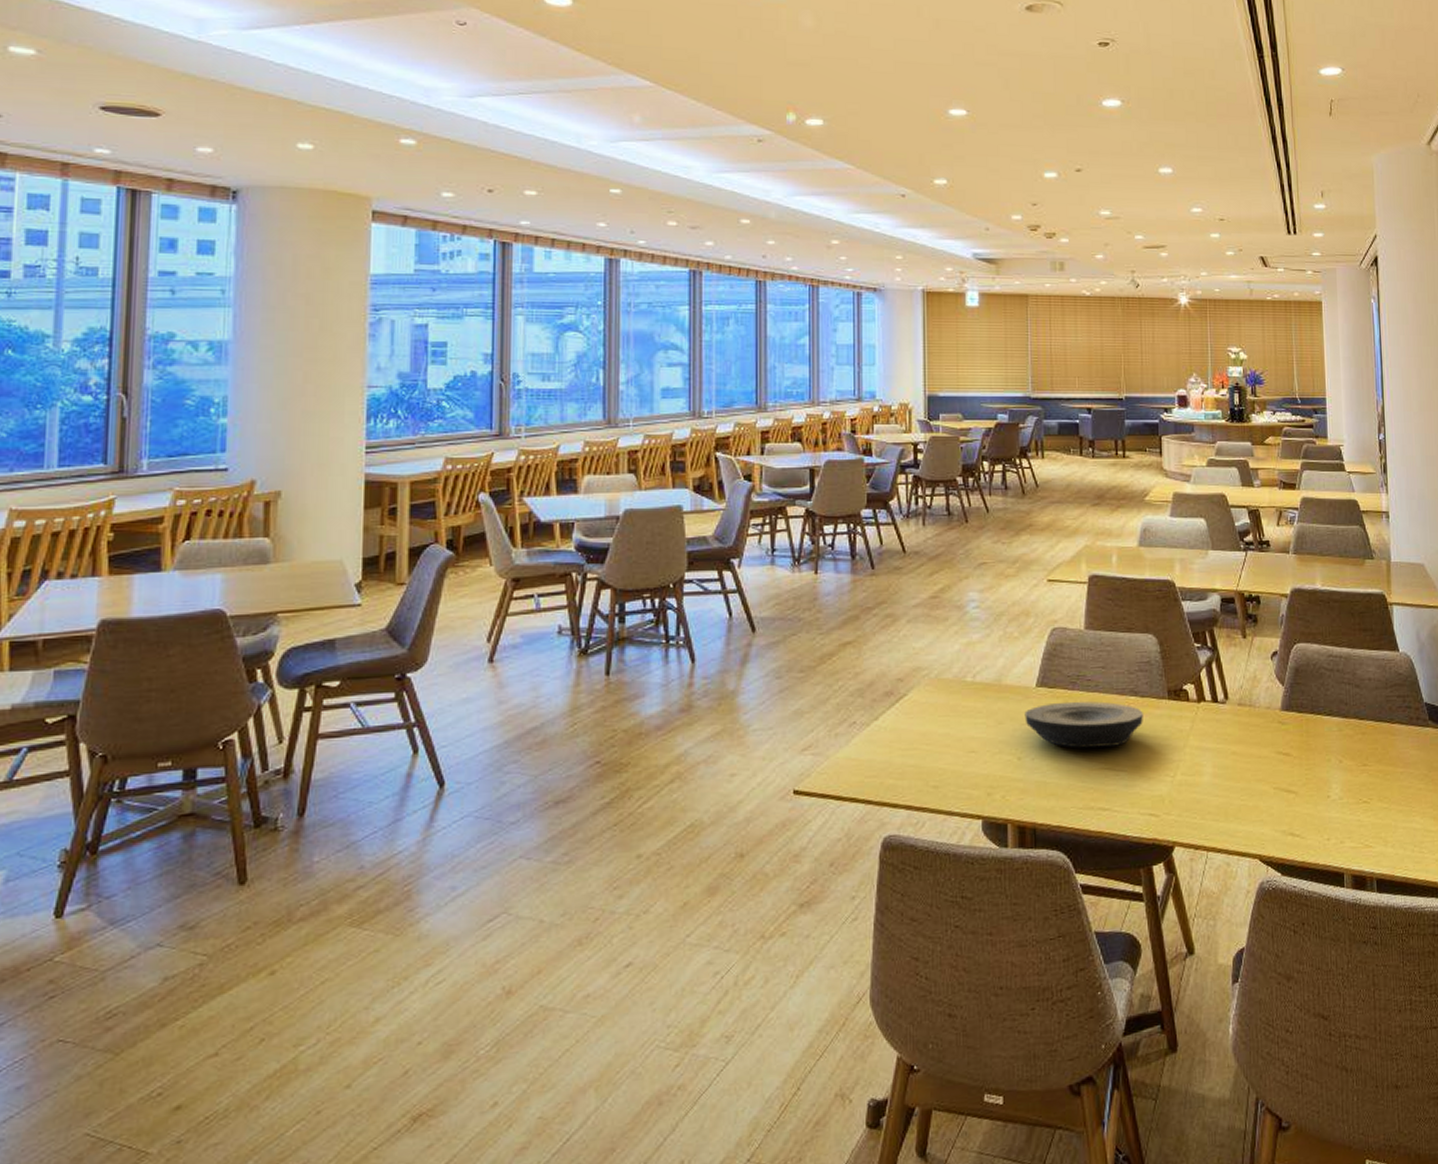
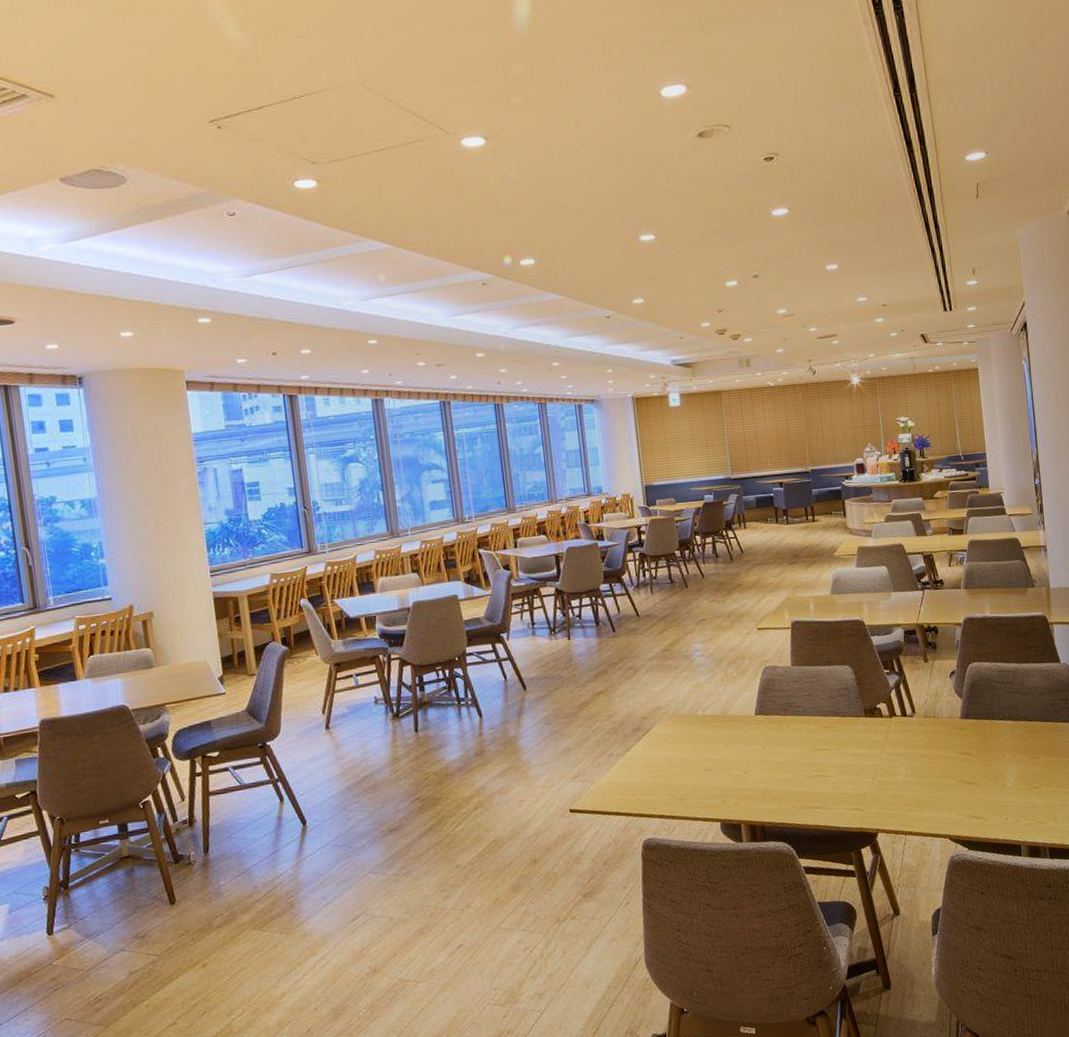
plate: present [1024,701,1143,748] -> none [747,722,845,762]

